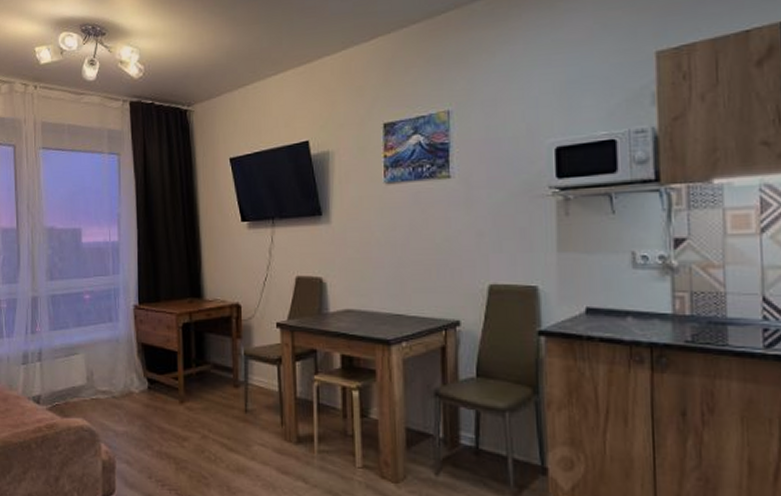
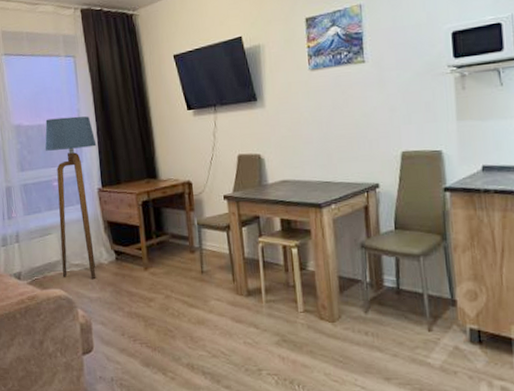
floor lamp: none [78,221,136,410] -> present [44,116,97,280]

